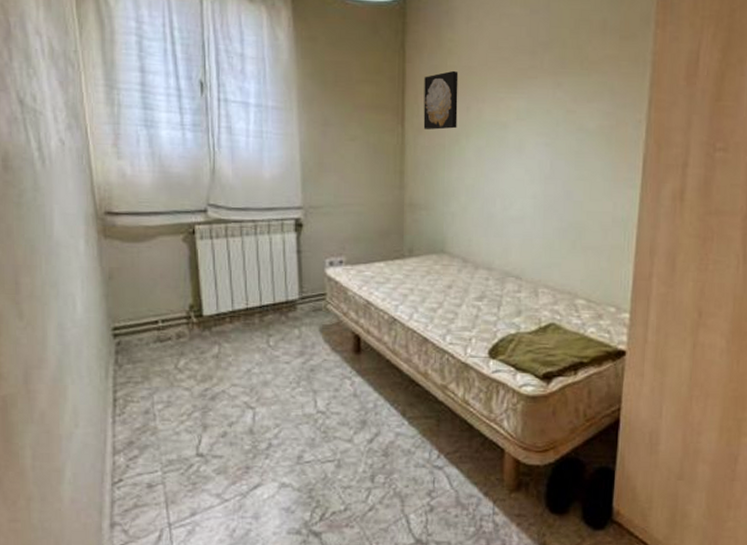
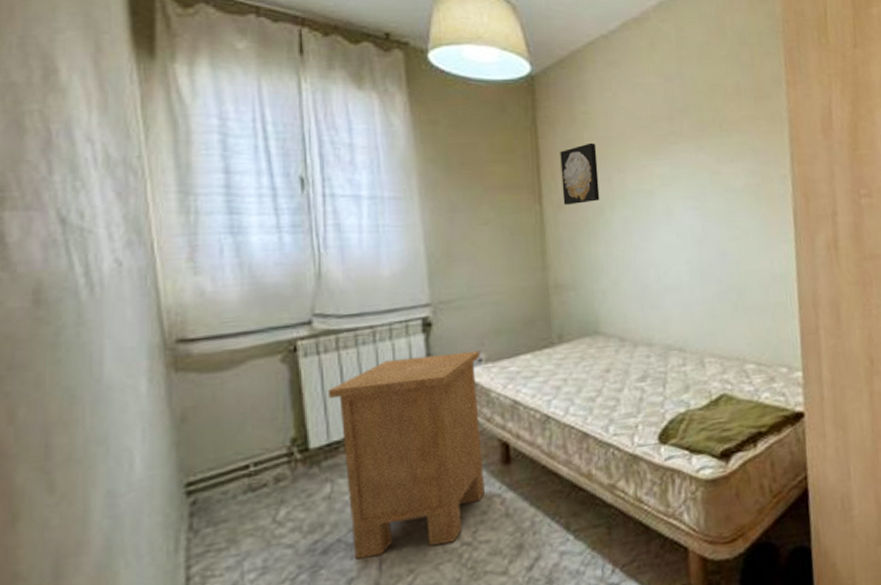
nightstand: none [218,251,342,409] -> present [327,350,485,560]

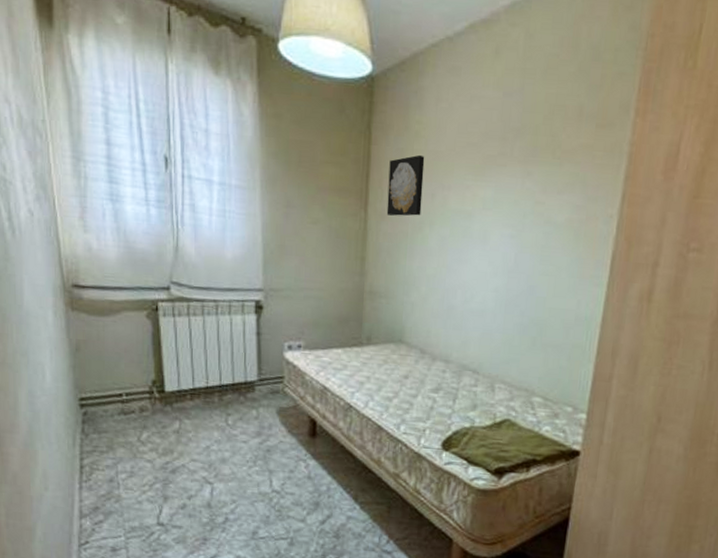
nightstand: present [327,350,485,560] -> none [179,331,300,488]

